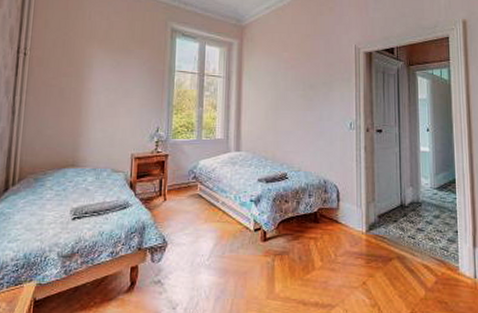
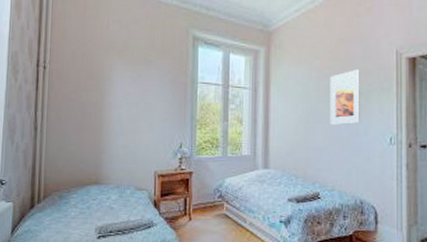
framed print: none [296,62,325,111] -> present [330,69,361,125]

